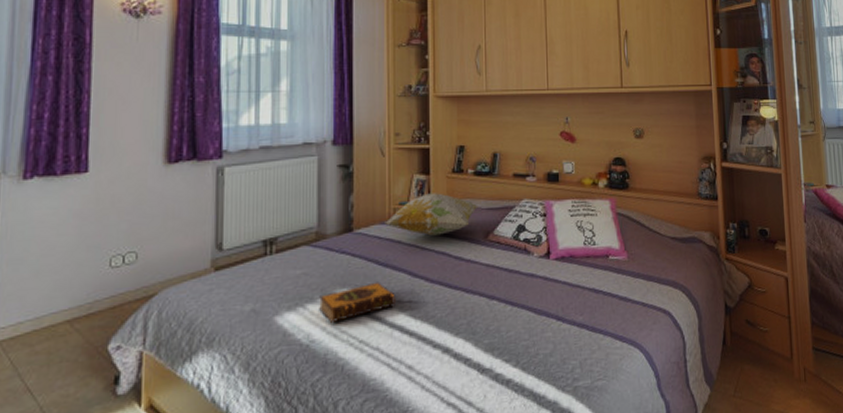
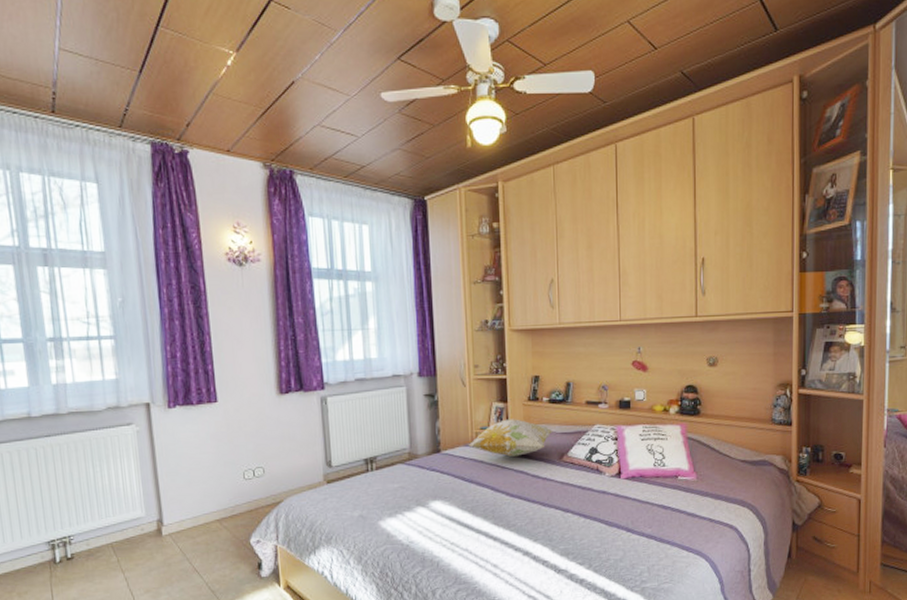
hardback book: present [319,281,396,324] -> none [415,495,481,529]

